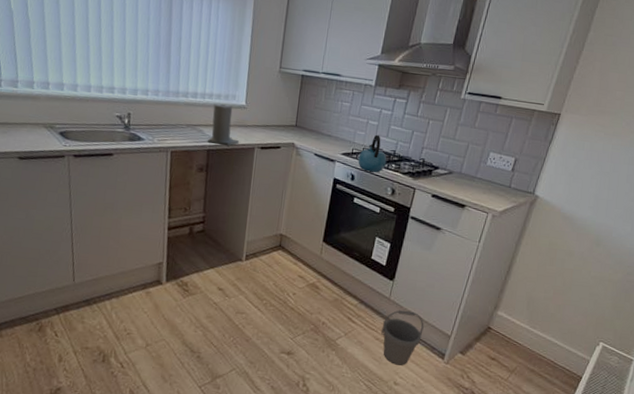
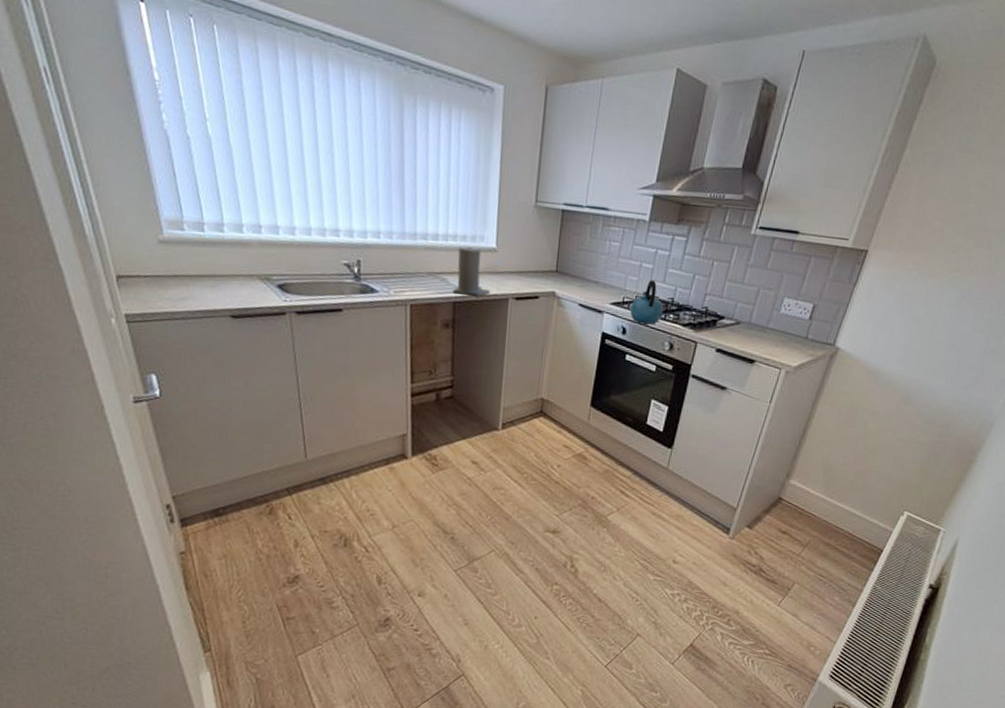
bucket: present [381,310,424,366] -> none [658,481,707,542]

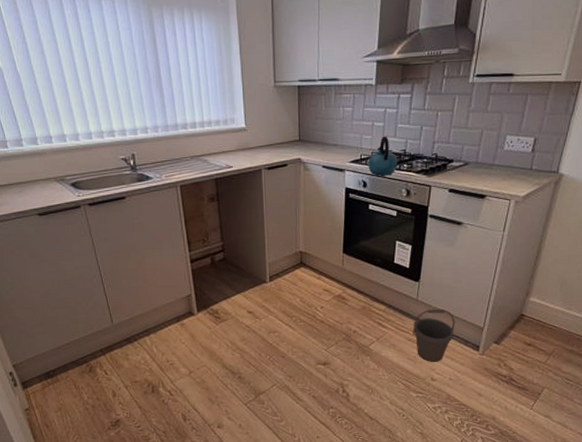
paper towel: present [452,245,491,297] -> none [213,129,246,172]
bucket: none [658,481,707,542] -> present [413,309,455,362]

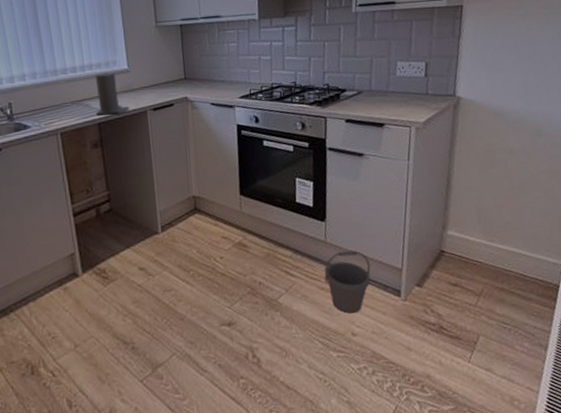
paper towel: none [213,129,246,172] -> present [95,71,130,116]
kettle: present [368,136,398,176] -> none [258,69,289,110]

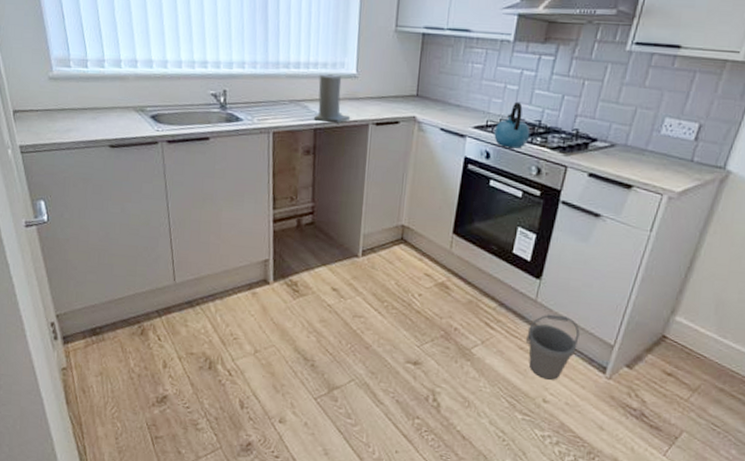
kettle: none [258,69,289,110] -> present [494,101,531,149]

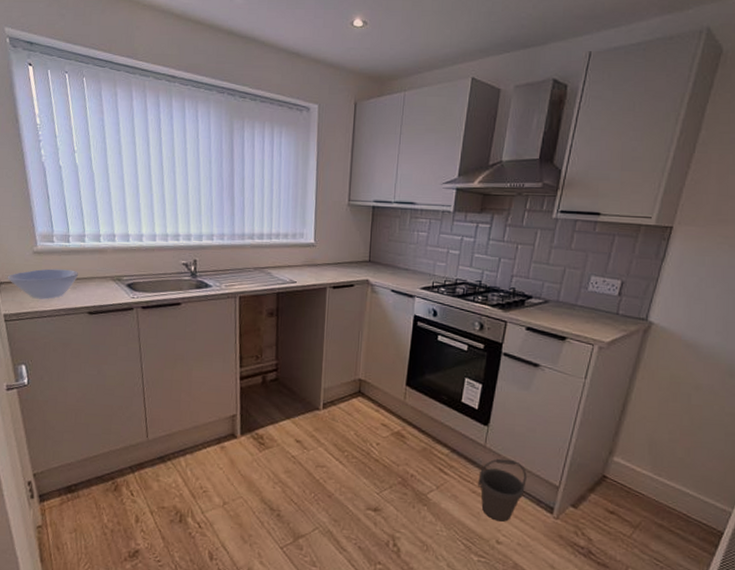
bowl: none [21,96,99,130] -> present [7,268,79,299]
paper towel: present [313,73,351,124] -> none [276,243,310,288]
kettle: present [494,101,531,149] -> none [440,264,472,306]

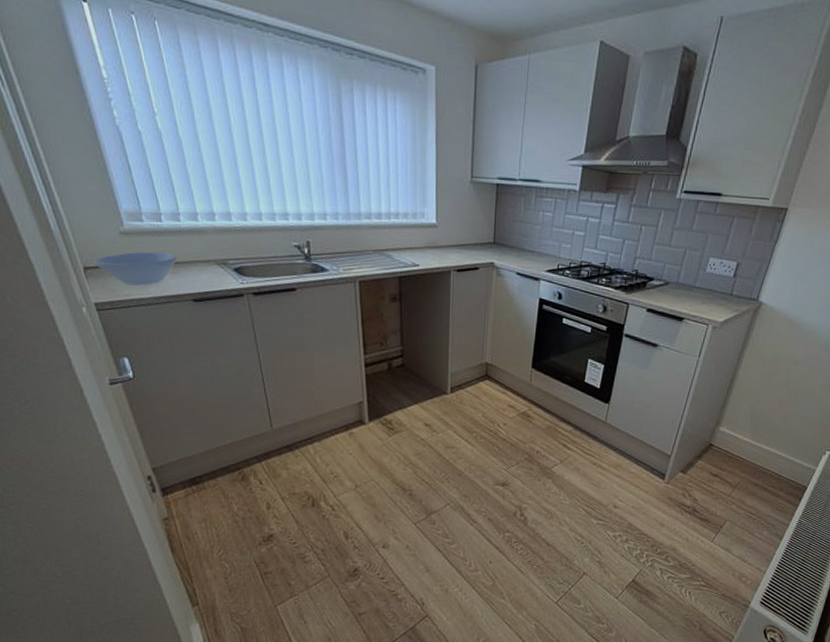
bucket: present [478,458,527,522] -> none [598,433,643,489]

